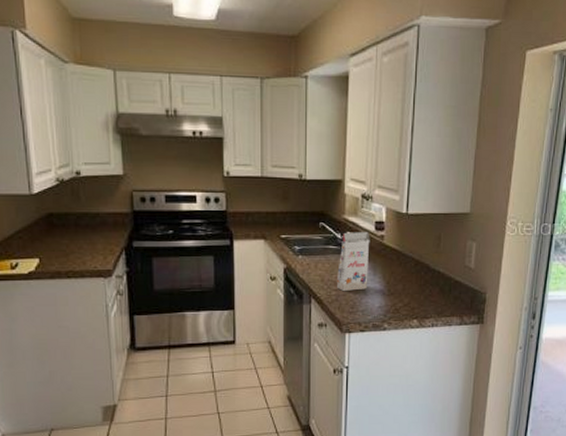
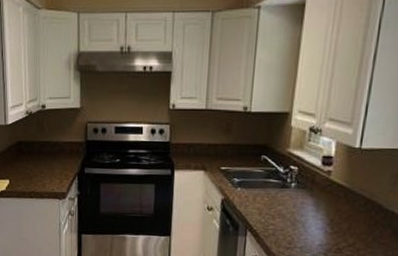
gift box: present [336,232,370,291] -> none [274,166,316,226]

